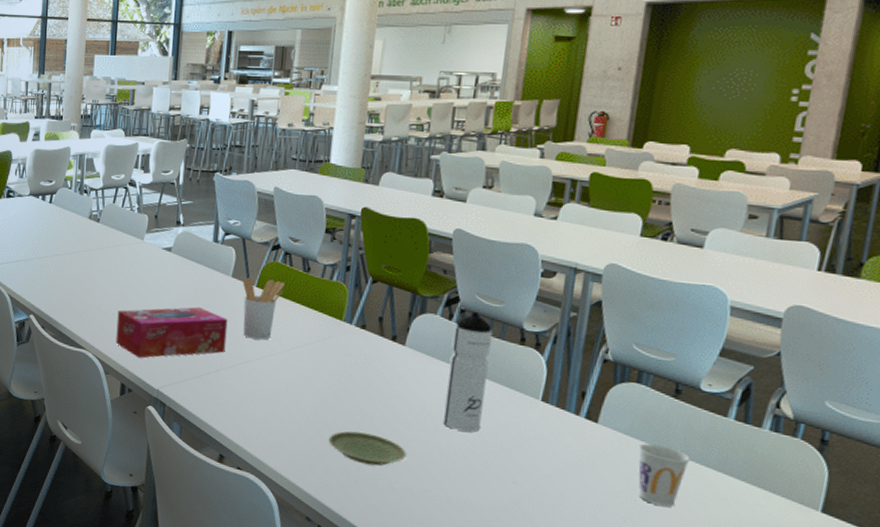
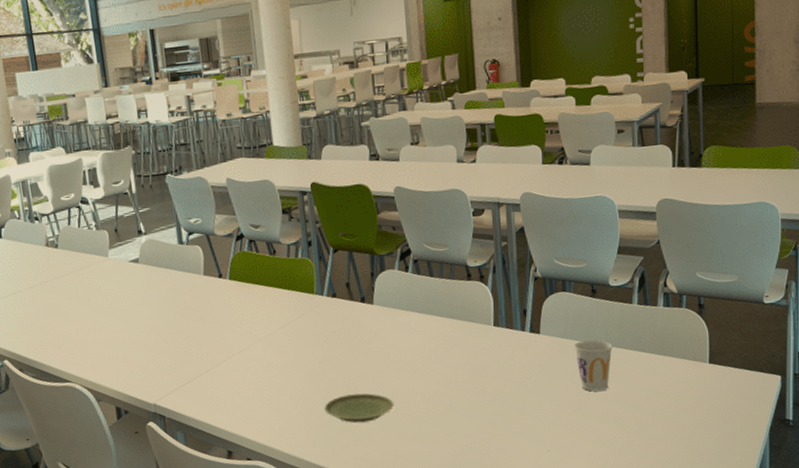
tissue box: present [115,307,228,358] -> none [97,312,213,377]
utensil holder: present [242,277,285,340] -> none [215,269,256,332]
water bottle: present [442,311,493,432] -> none [411,259,450,370]

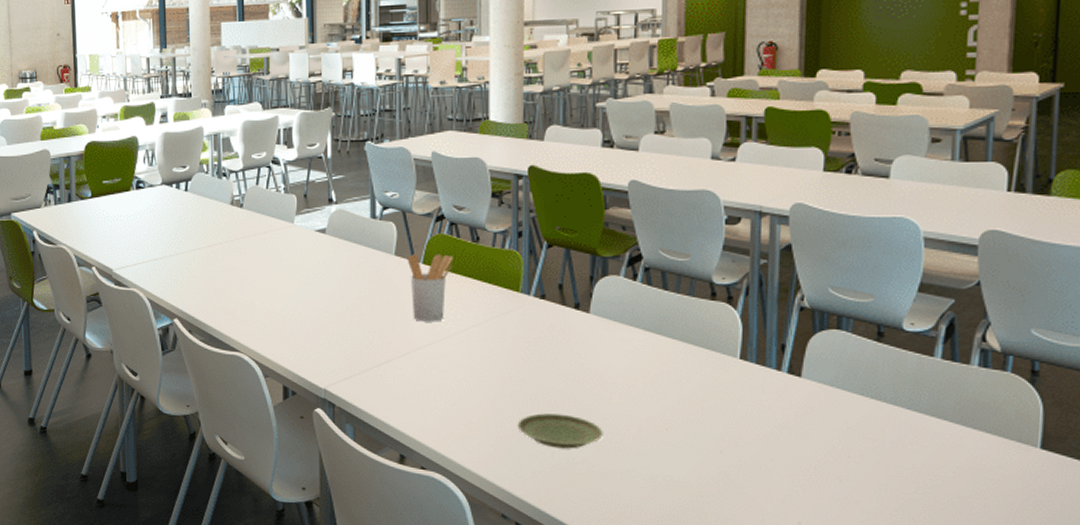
utensil holder: none [215,269,256,332] -> present [407,254,453,322]
cup: present [573,340,613,392] -> none [846,394,901,460]

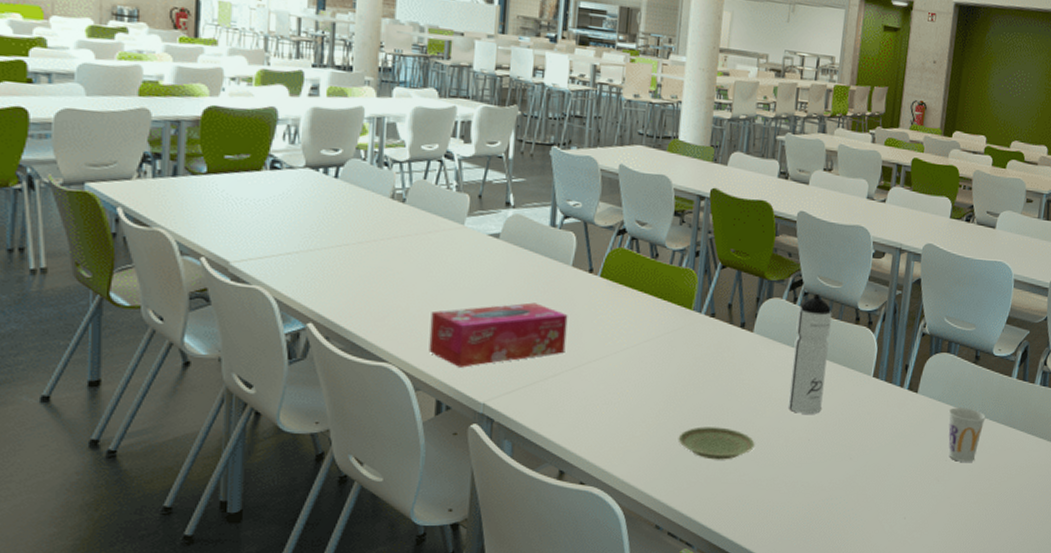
tissue box: none [272,292,395,355] -> present [428,302,568,368]
utensil holder: present [407,254,453,322] -> none [584,266,631,336]
water bottle: none [637,268,681,401] -> present [788,293,832,414]
cup: none [846,394,901,460] -> present [948,407,986,462]

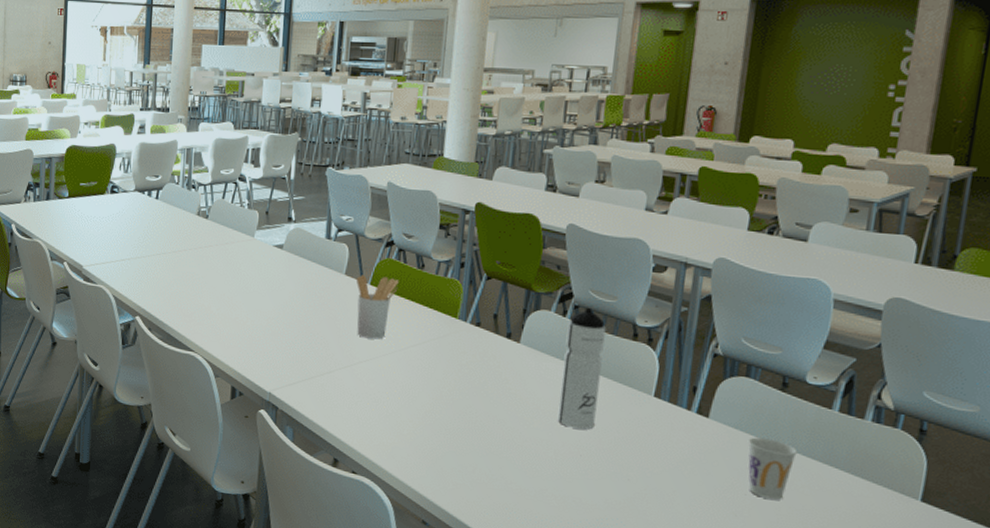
tissue box: present [428,302,568,368] -> none [226,306,342,360]
utensil holder: none [584,266,631,336] -> present [356,275,399,340]
plate: present [678,427,755,460] -> none [444,431,522,467]

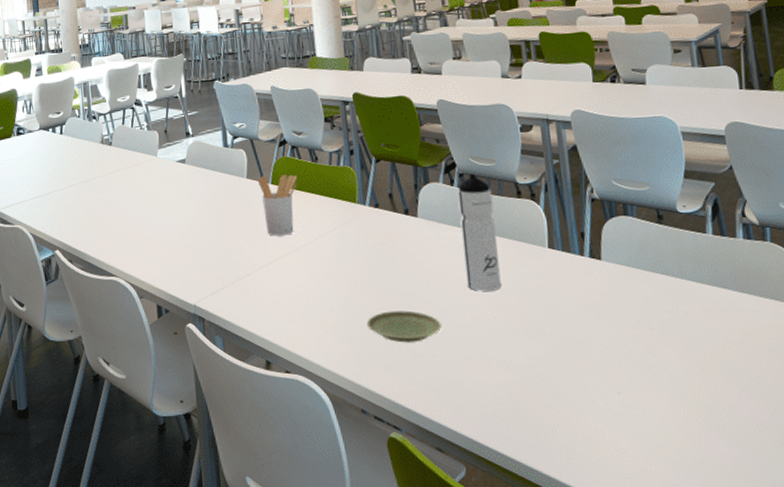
plate: none [444,431,522,467] -> present [366,310,442,343]
cup: present [747,437,798,500] -> none [641,271,687,329]

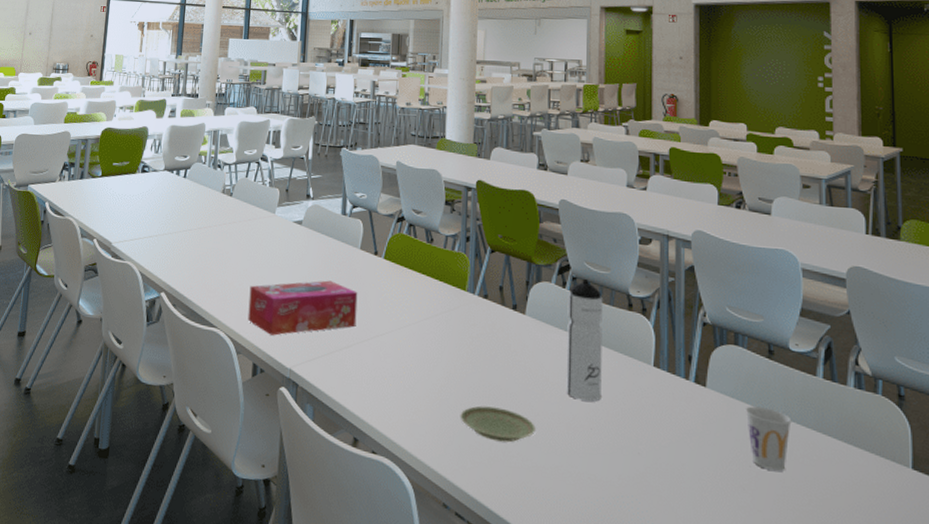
tissue box: none [143,213,253,275] -> present [247,280,358,336]
utensil holder: present [257,174,298,236] -> none [370,249,410,313]
cup: none [641,271,687,329] -> present [745,406,792,471]

